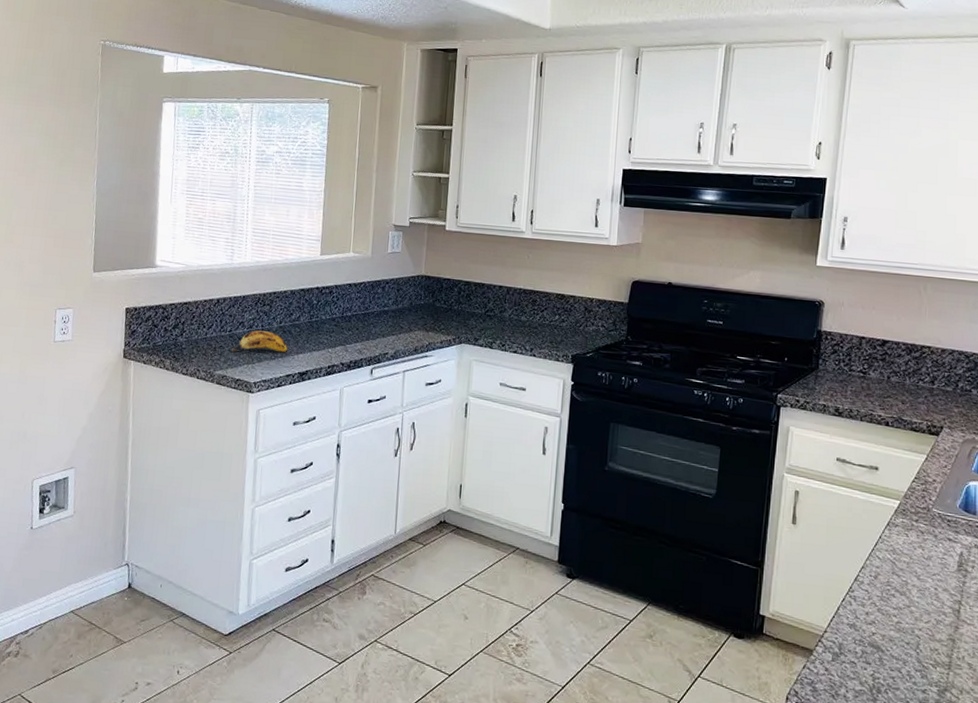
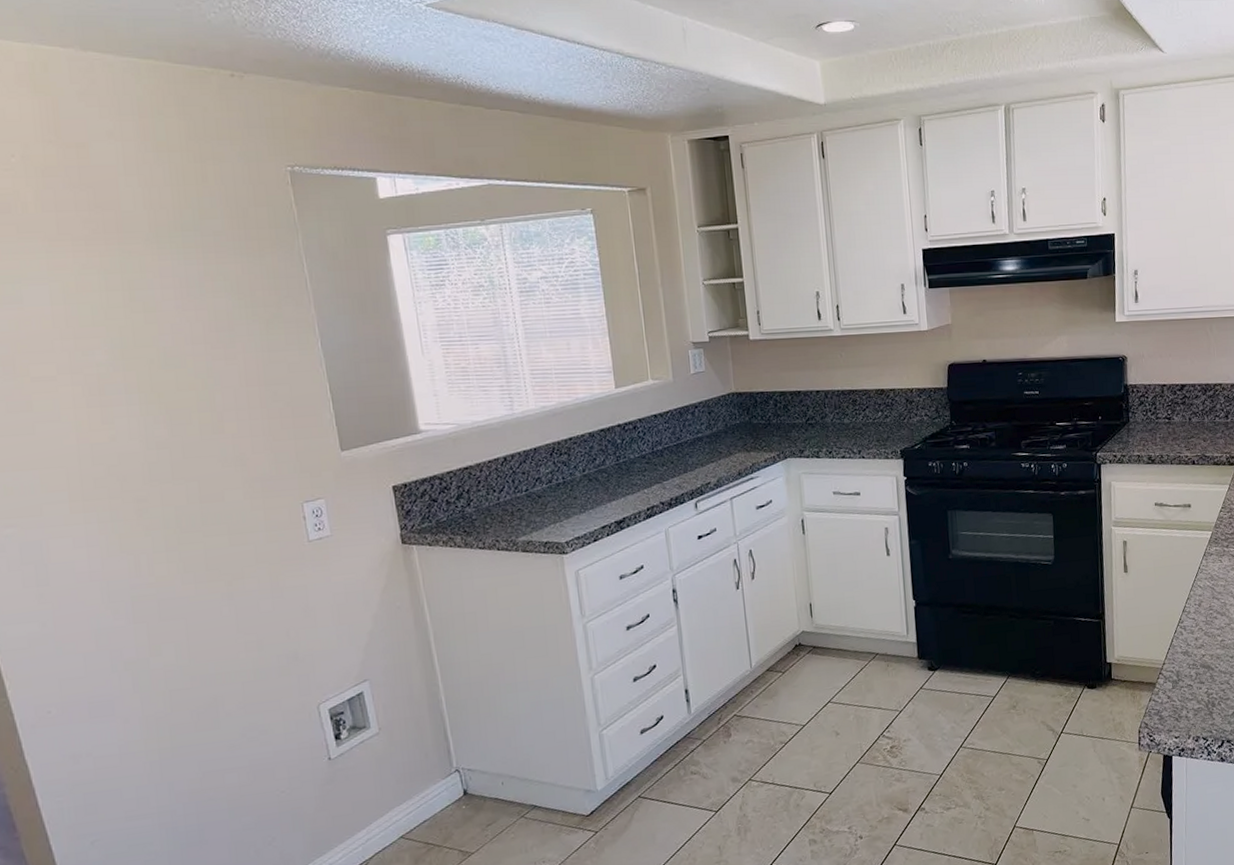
banana: present [231,330,288,353] -> none [531,482,598,513]

